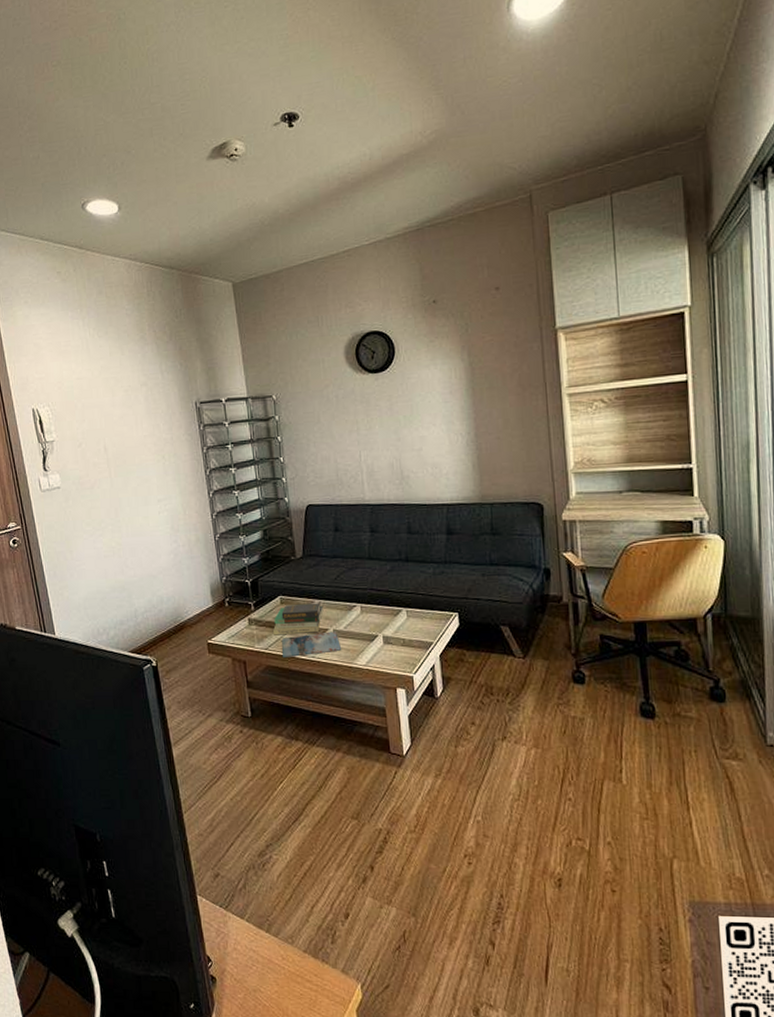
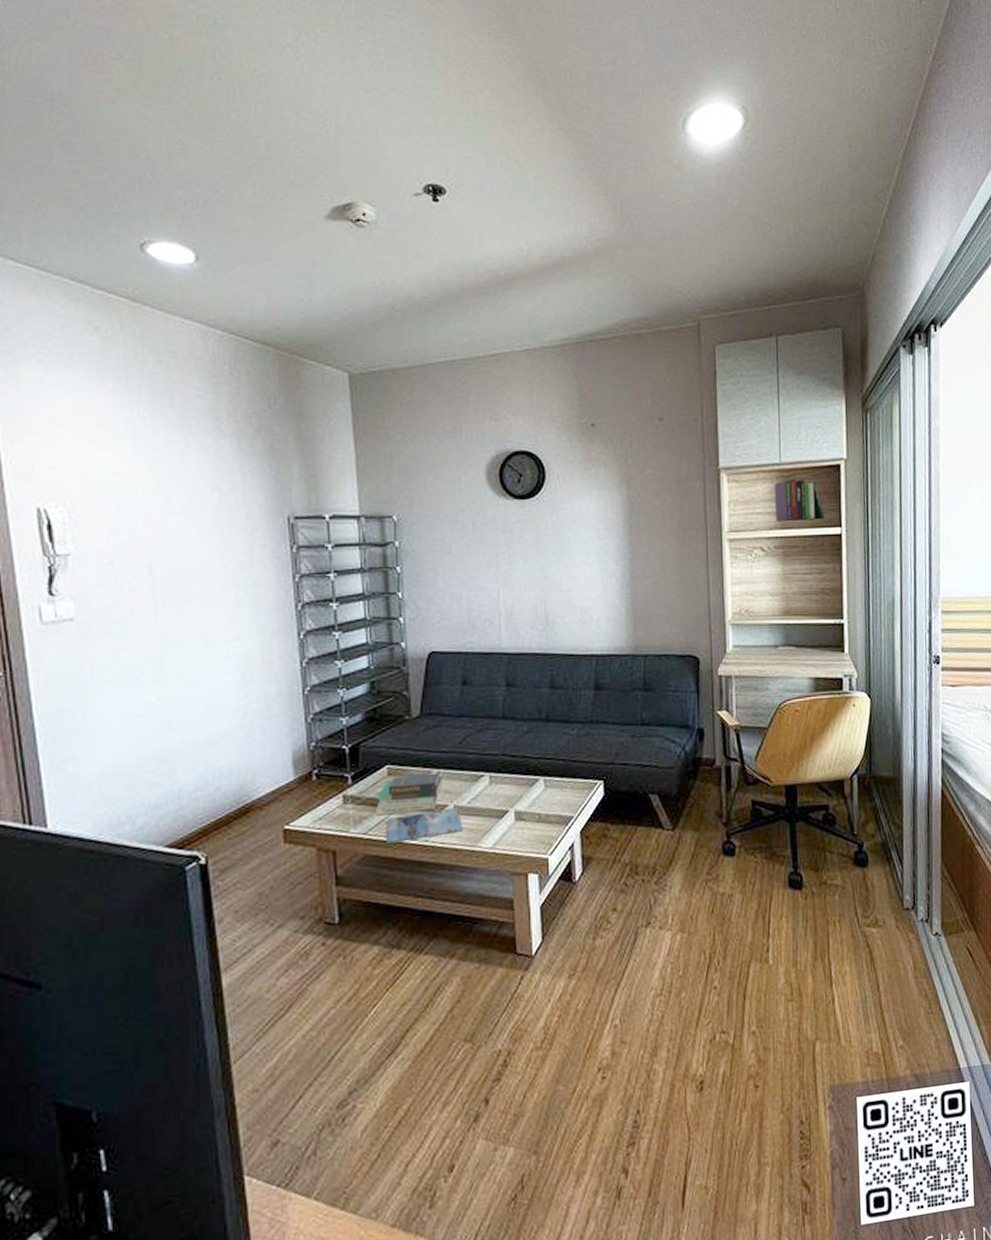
books: none [614,330,668,374] -> present [775,479,825,522]

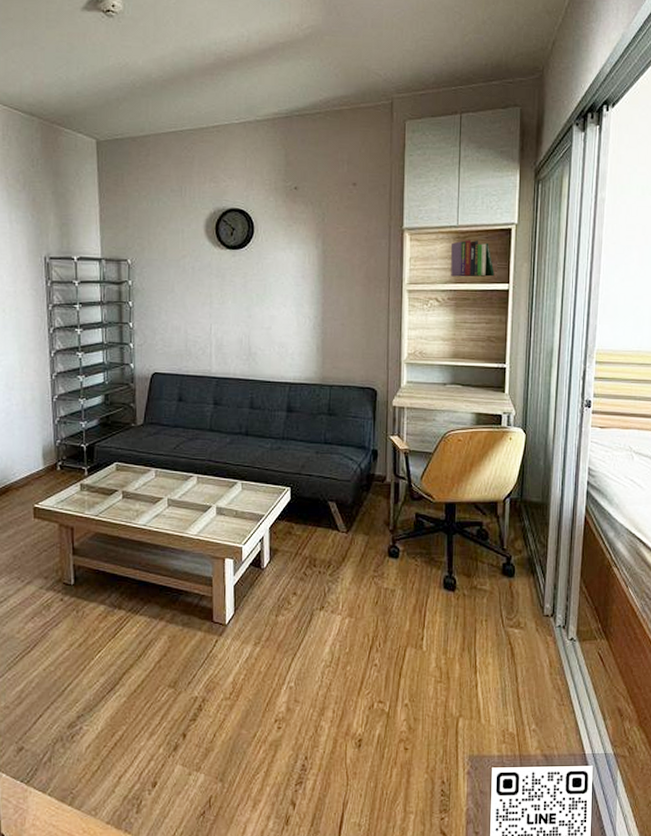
books: present [376,772,443,816] -> none [106,471,160,502]
magazine: present [386,807,462,843] -> none [113,500,174,525]

